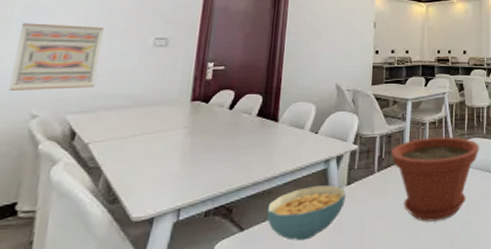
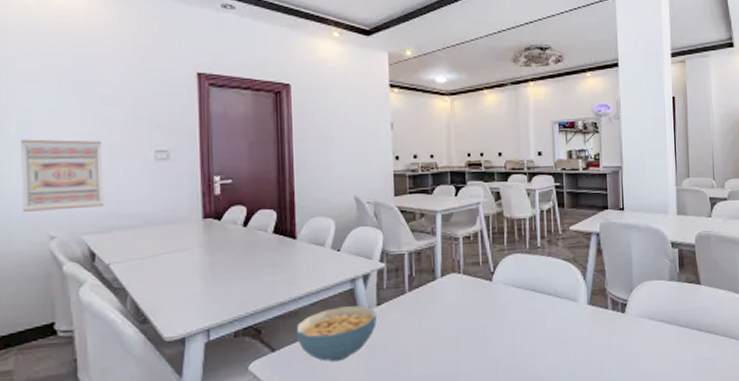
plant pot: present [391,136,479,222] -> none [422,252,522,345]

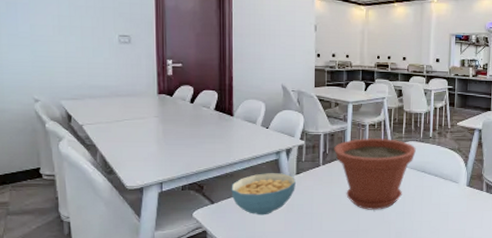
wall art: present [21,139,104,212] -> none [9,18,78,79]
plant pot: none [422,252,522,345] -> present [334,137,416,210]

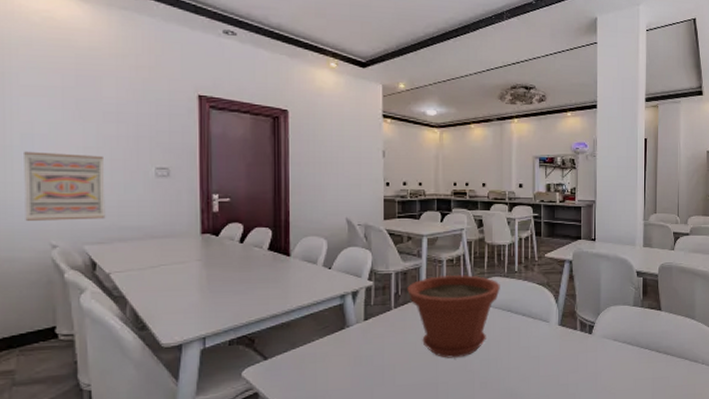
wall art: none [9,18,78,79] -> present [24,151,106,221]
cereal bowl: present [231,173,296,215] -> none [287,320,363,371]

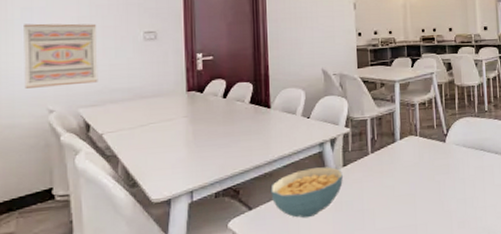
cereal bowl: none [287,320,363,371] -> present [270,166,343,219]
plant pot: present [407,274,500,358] -> none [383,117,472,200]

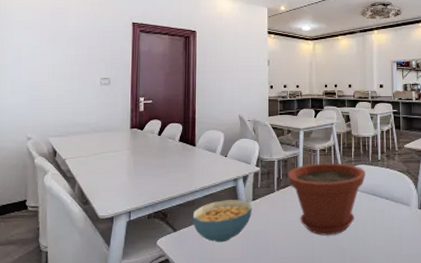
wall art: present [24,23,98,89] -> none [11,68,65,119]
plant pot: none [383,117,472,200] -> present [287,162,366,236]

